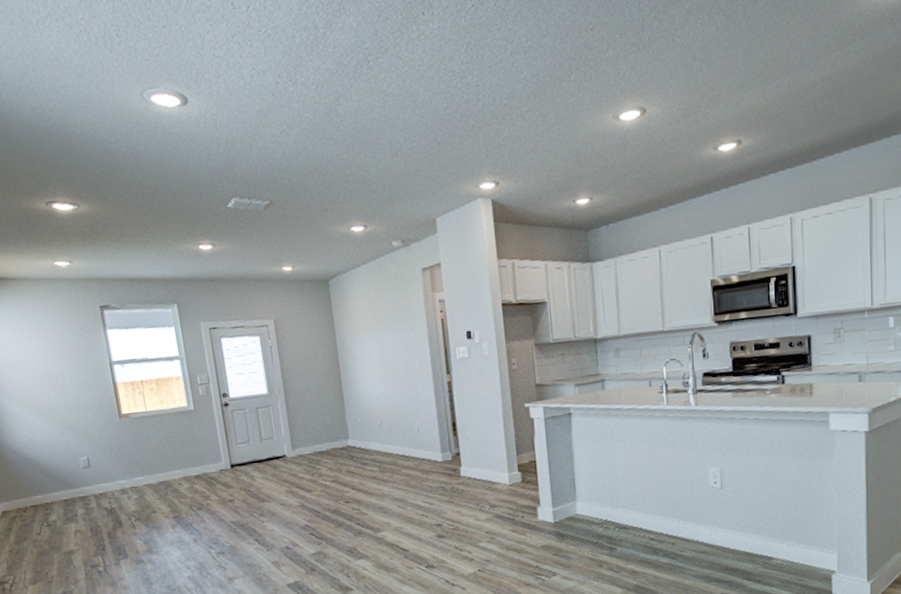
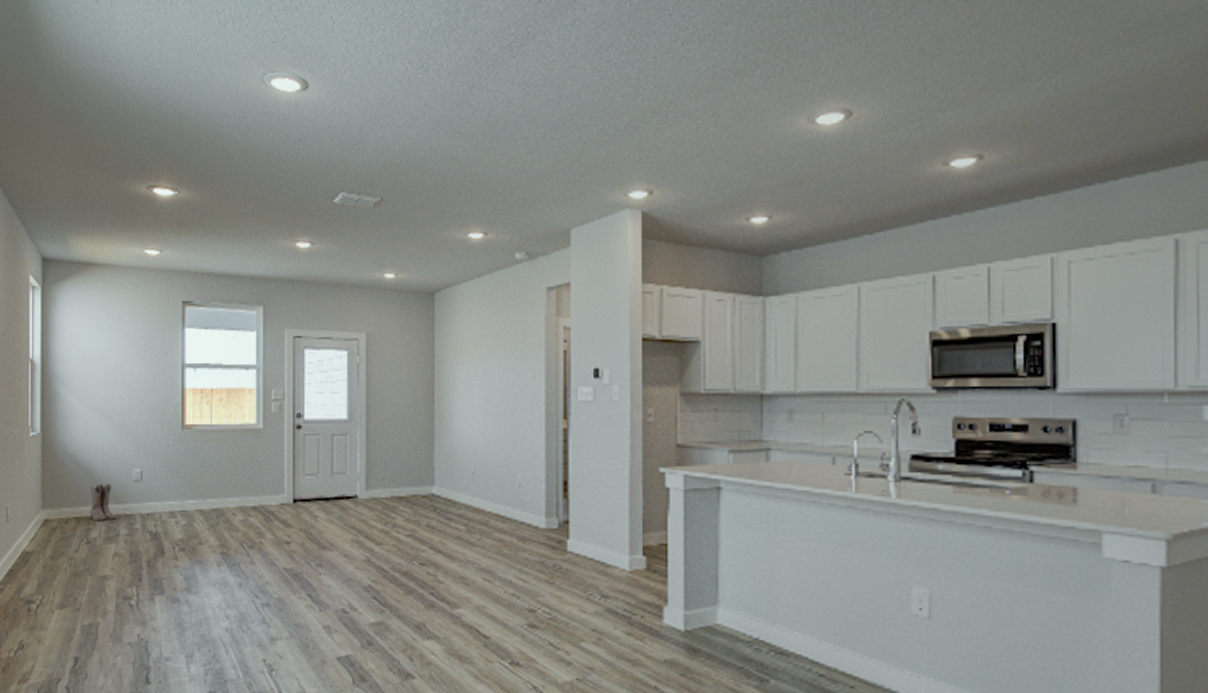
boots: none [41,472,71,507] -> present [89,483,116,522]

